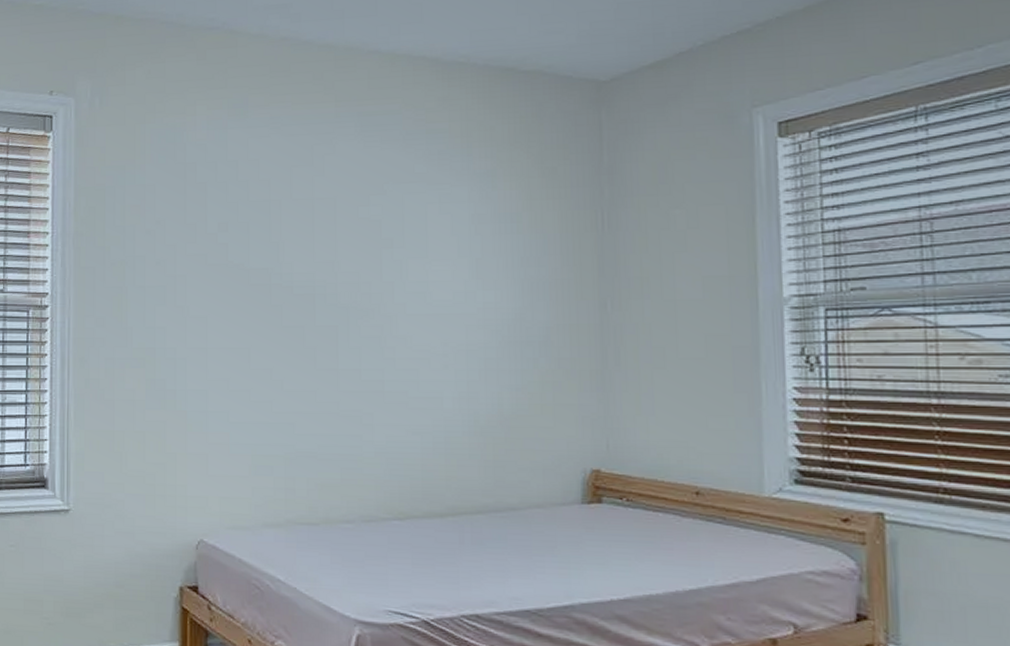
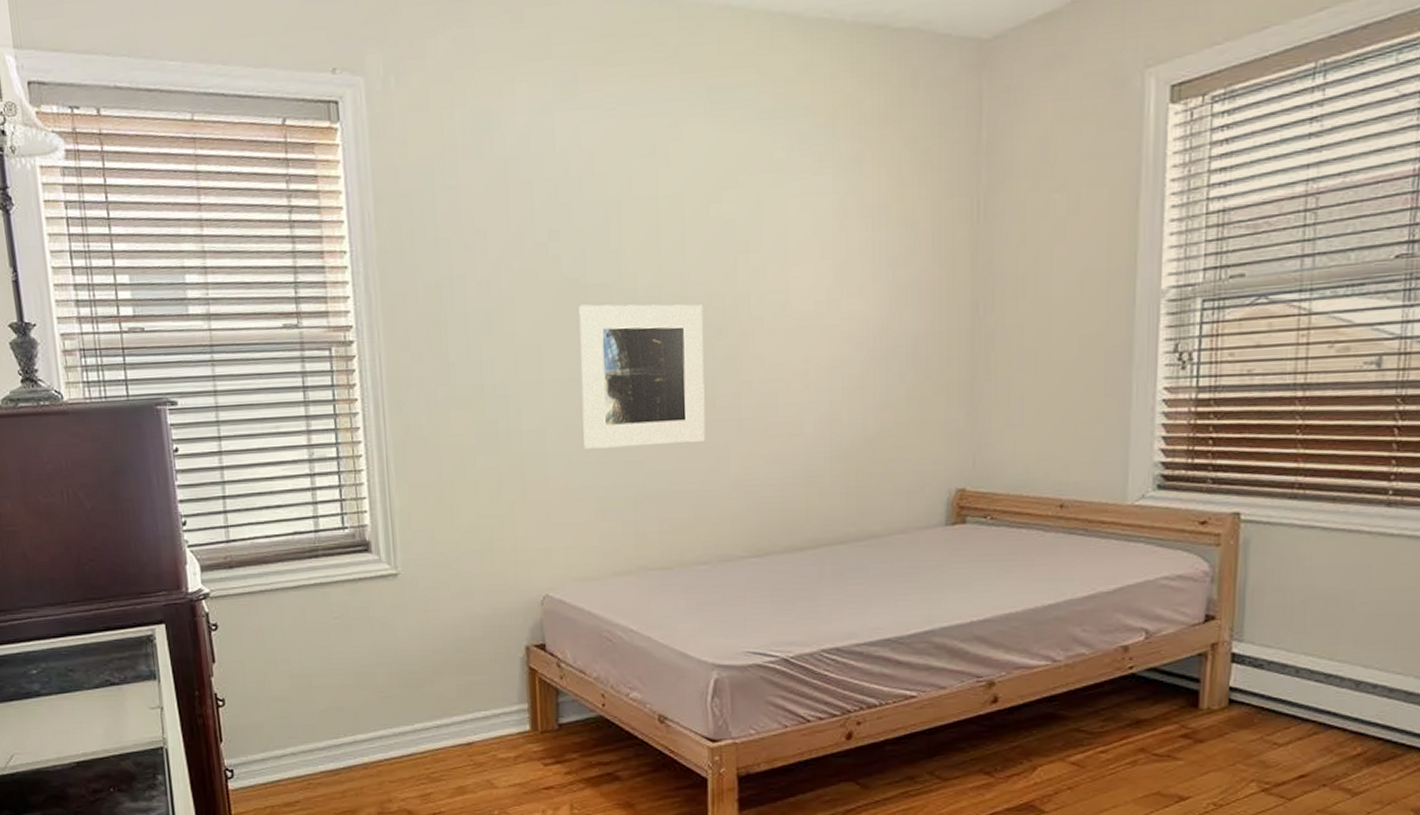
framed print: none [241,285,352,410] -> present [579,304,706,449]

